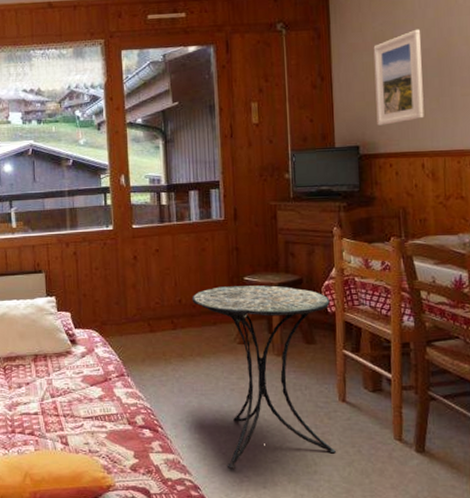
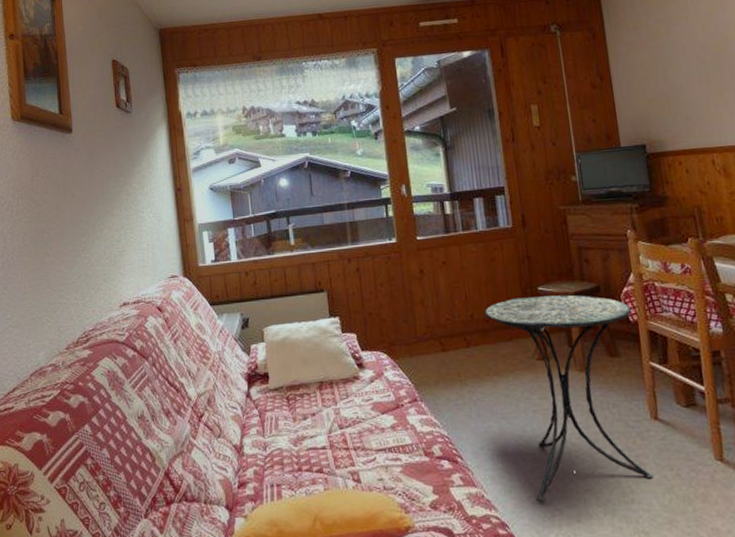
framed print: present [373,29,424,126] -> none [650,25,709,123]

